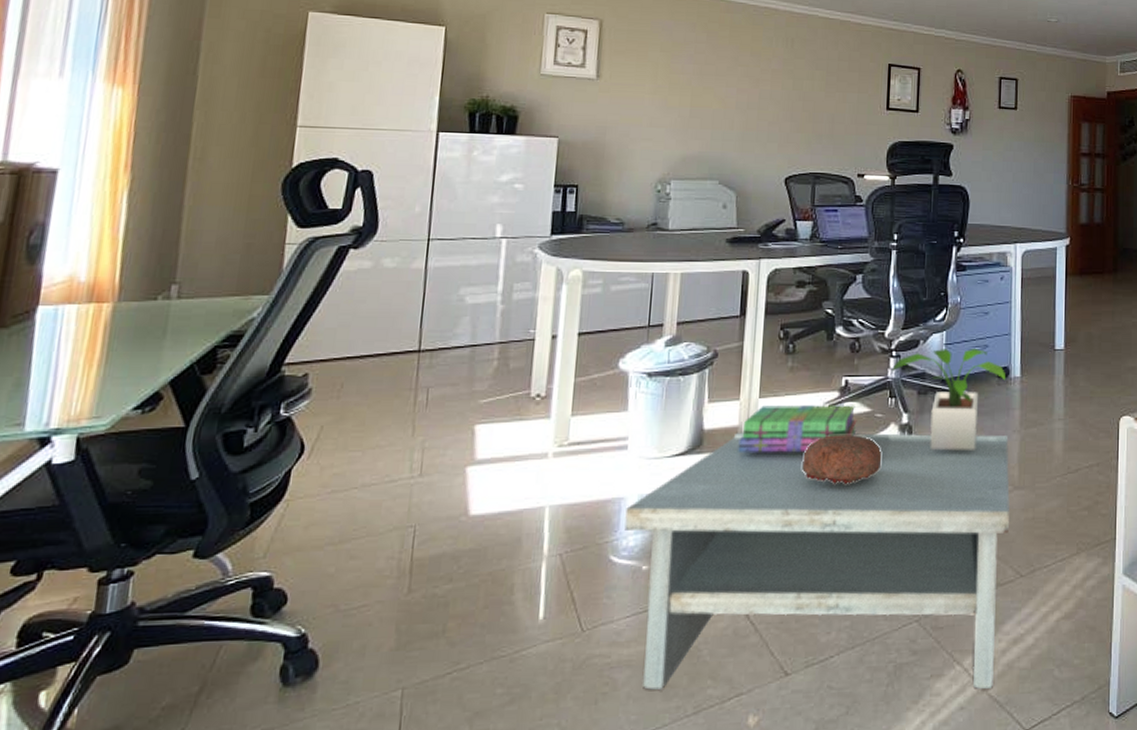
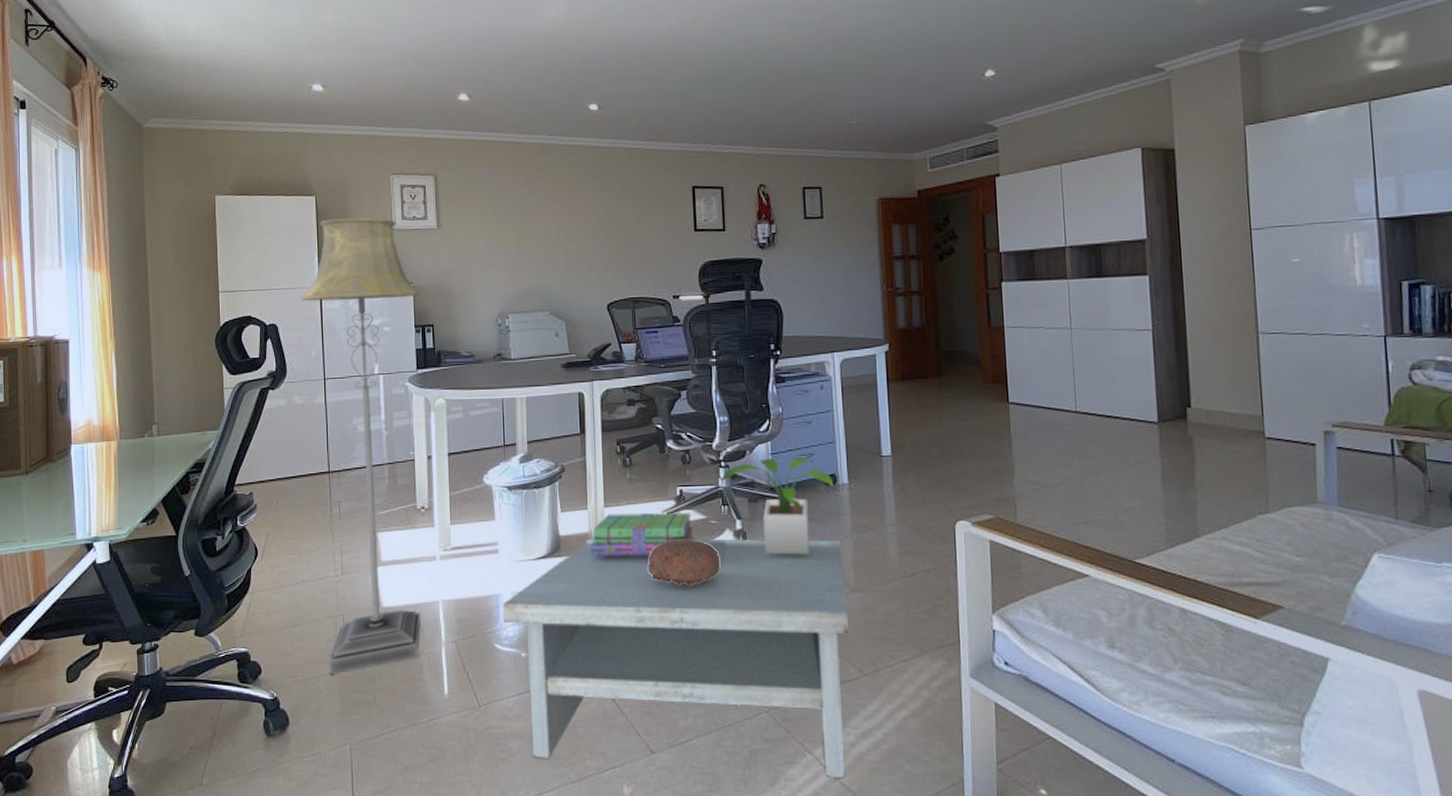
floor lamp: none [385,55,567,602] -> present [300,217,421,675]

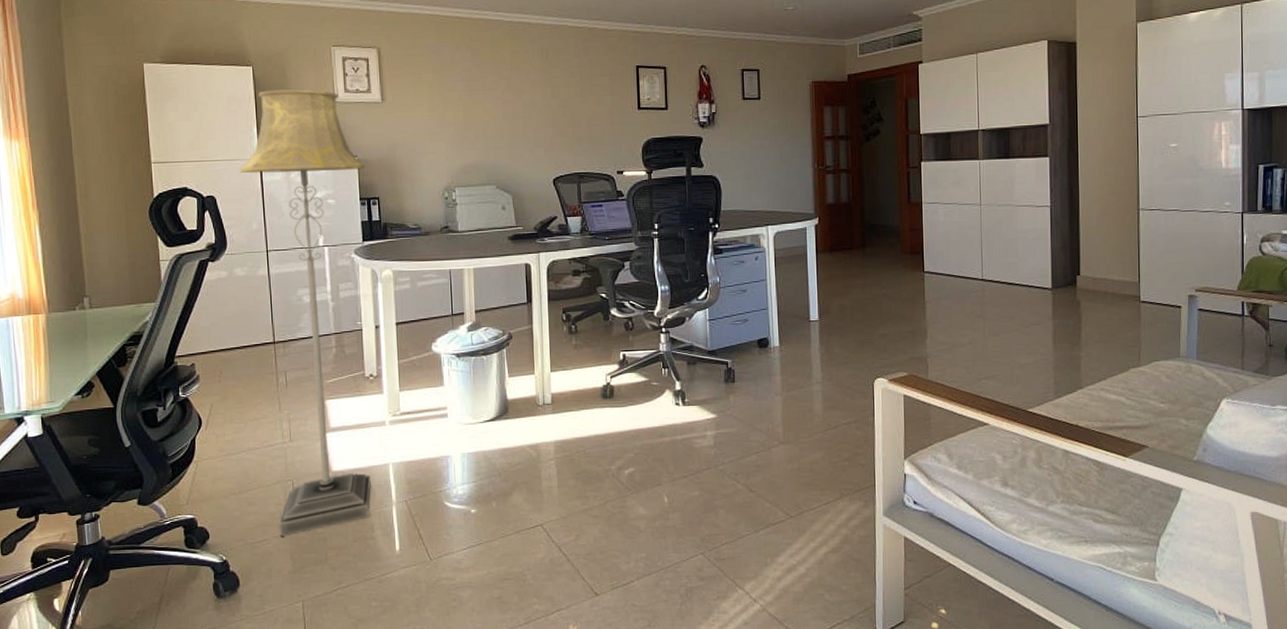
coffee table: present [503,538,849,778] -> none [452,397,777,609]
stack of books: present [590,513,695,557] -> none [537,375,637,417]
decorative bowl: present [648,539,721,585] -> none [593,400,661,442]
potted plant: present [722,456,834,555] -> none [663,322,767,413]

